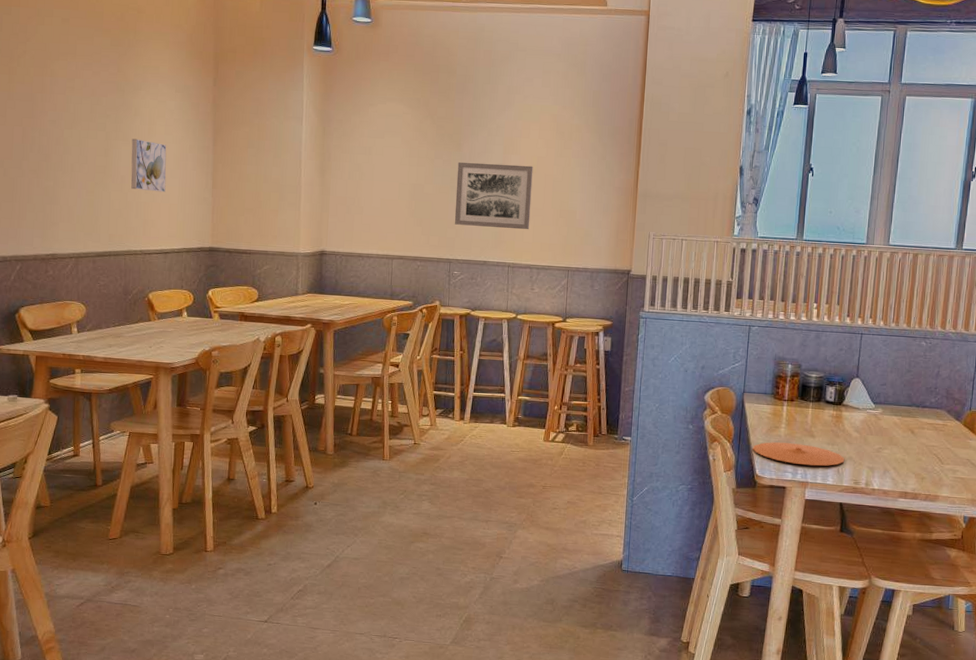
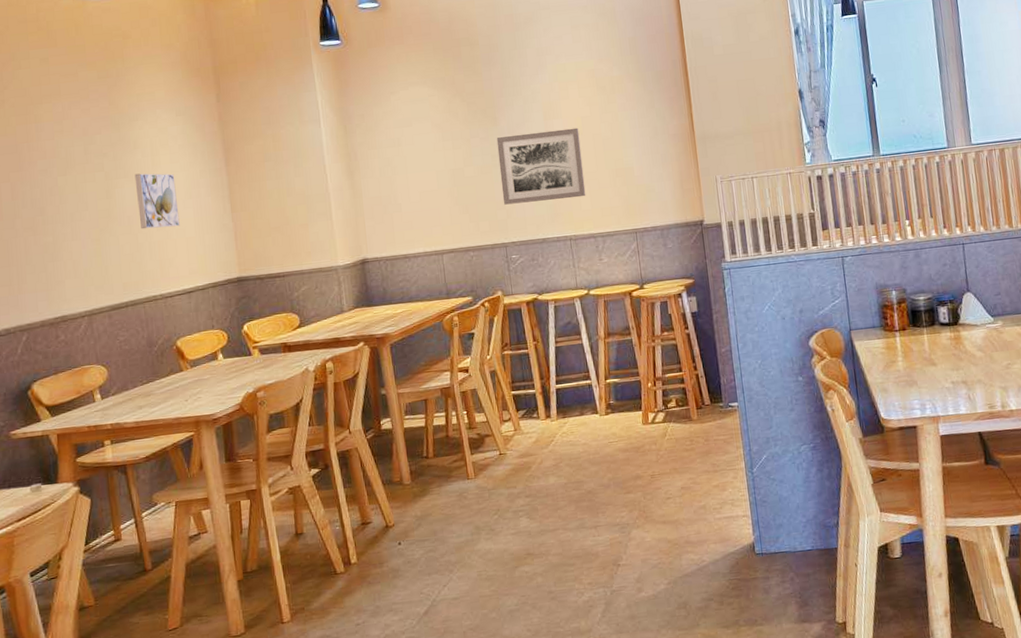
plate: present [752,442,845,466] -> none [872,375,974,399]

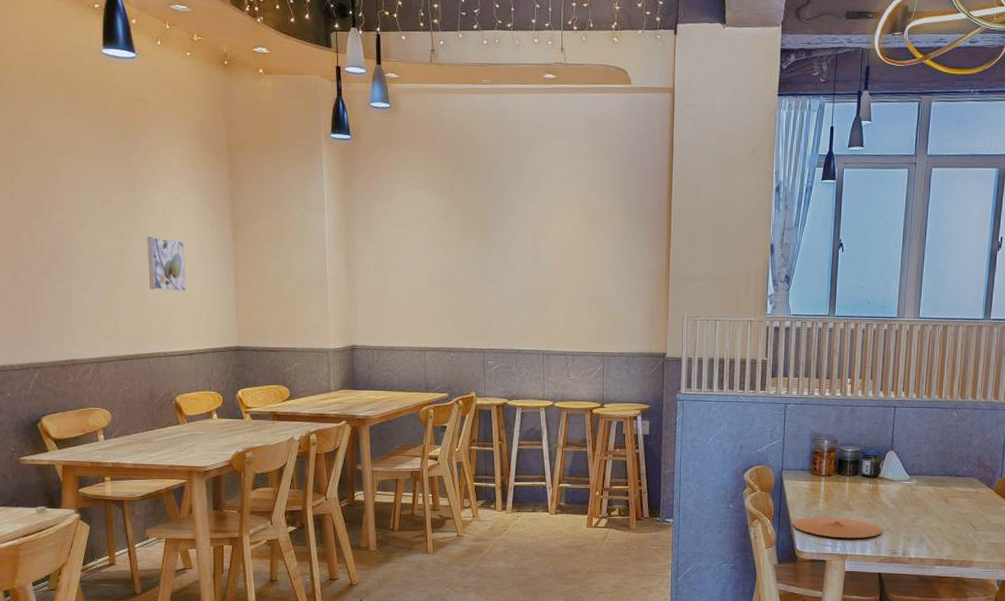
wall art: present [496,127,586,205] -> none [486,249,564,316]
plate: none [872,375,974,399] -> present [792,517,882,539]

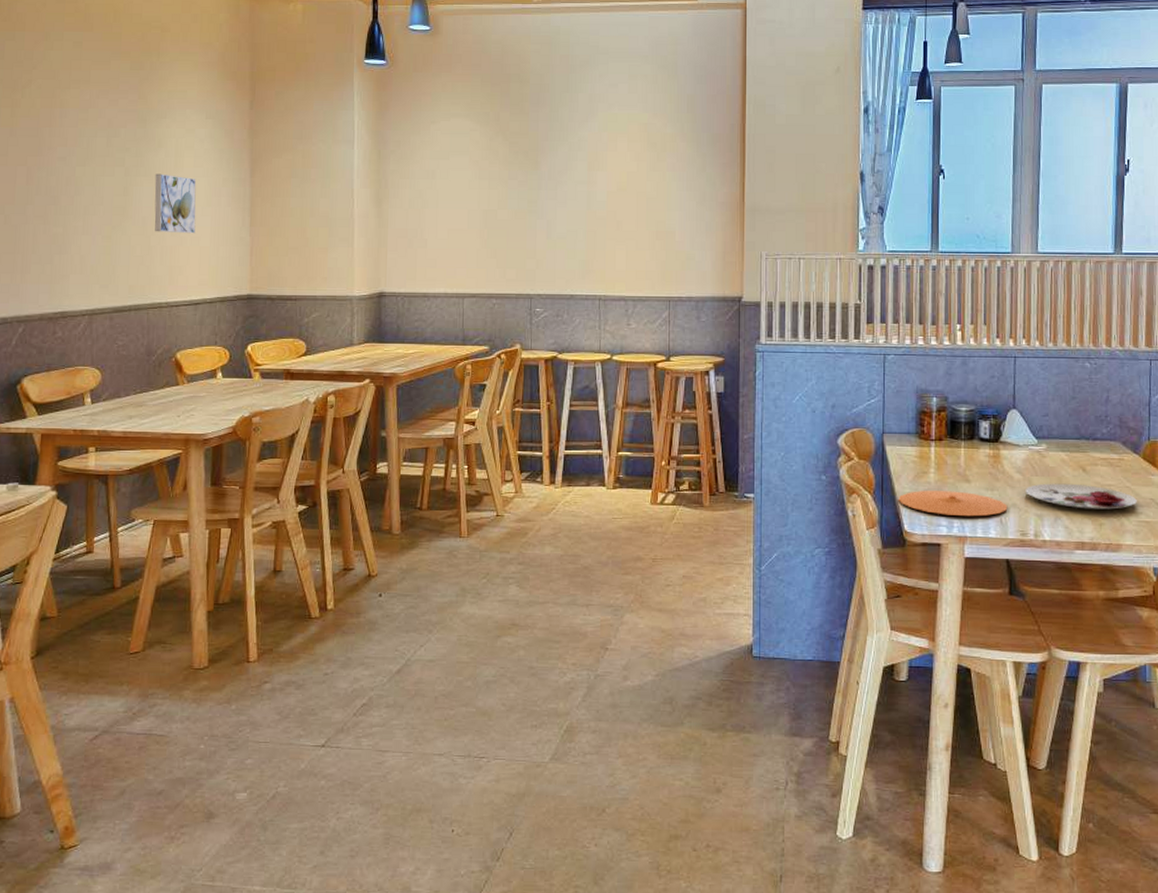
plate: none [897,512,988,533] -> present [1026,483,1137,510]

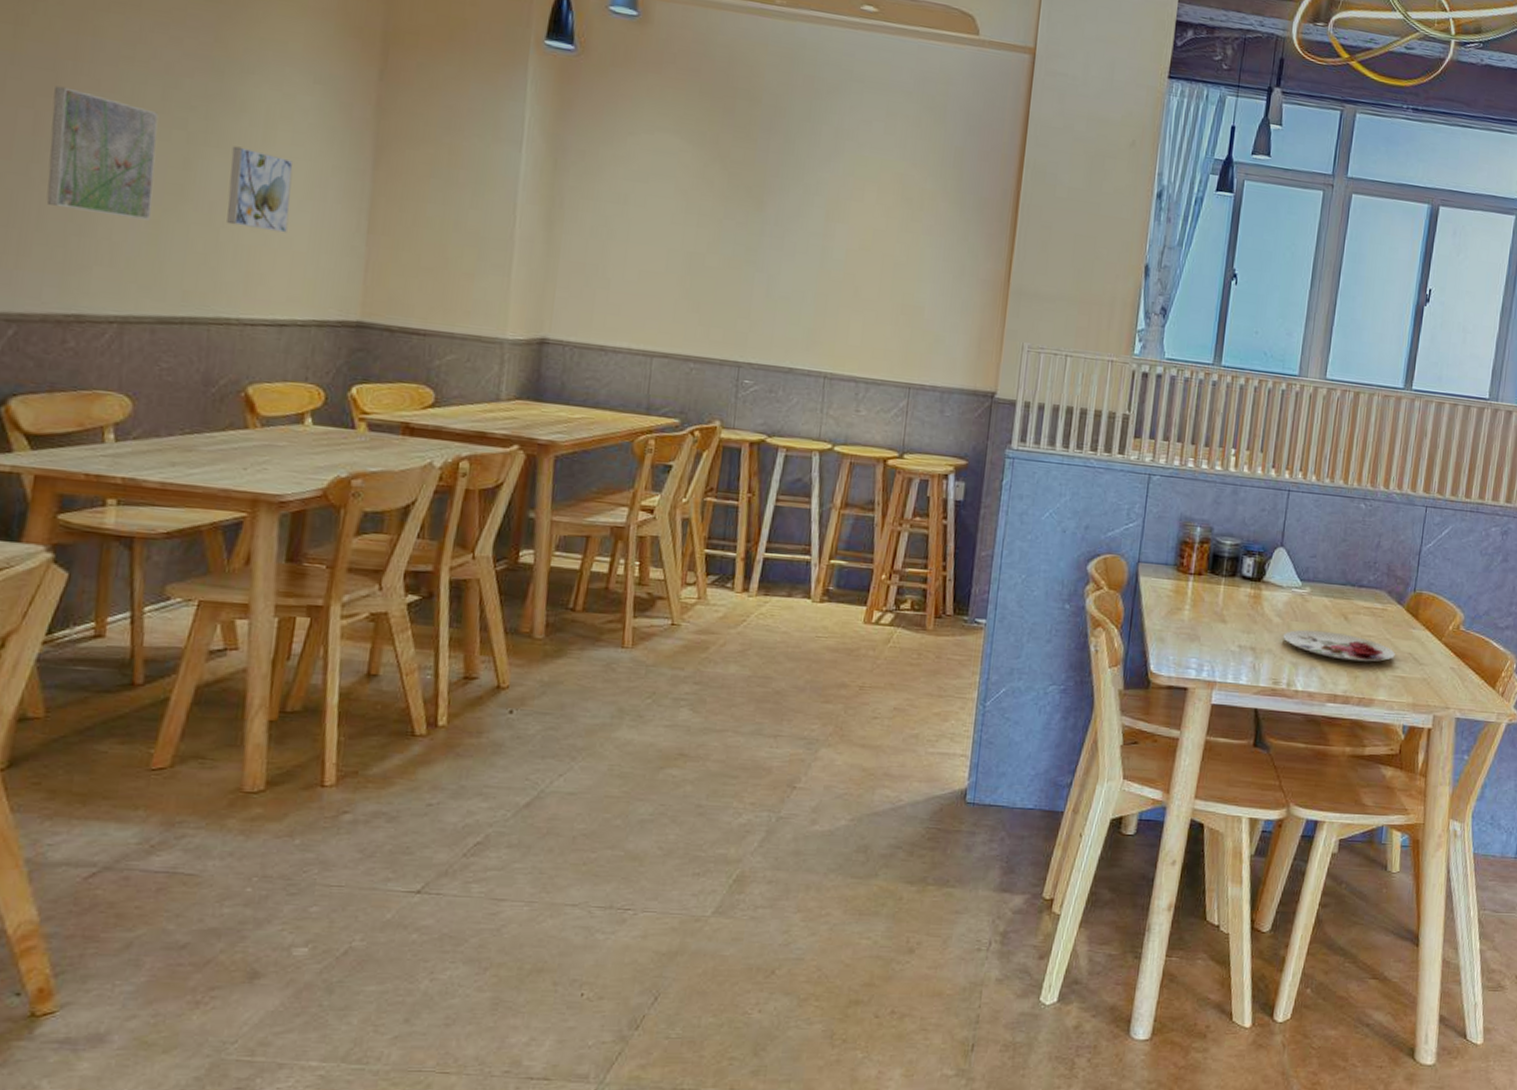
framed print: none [38,147,106,237] -> present [46,85,159,221]
plate: present [898,491,1008,517] -> none [1147,628,1263,661]

